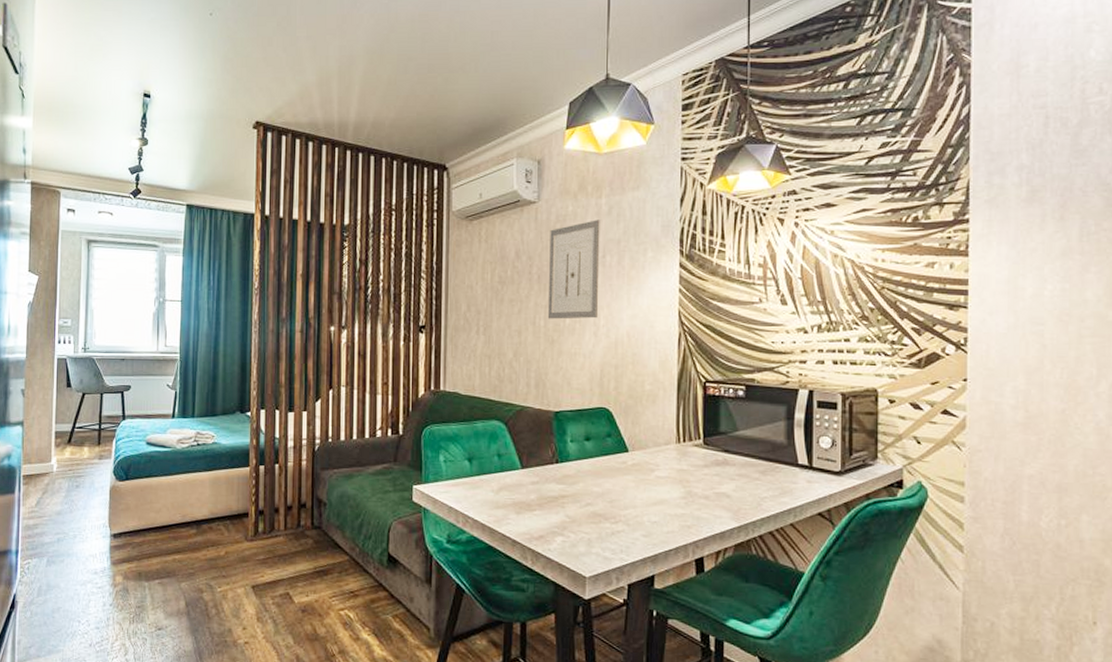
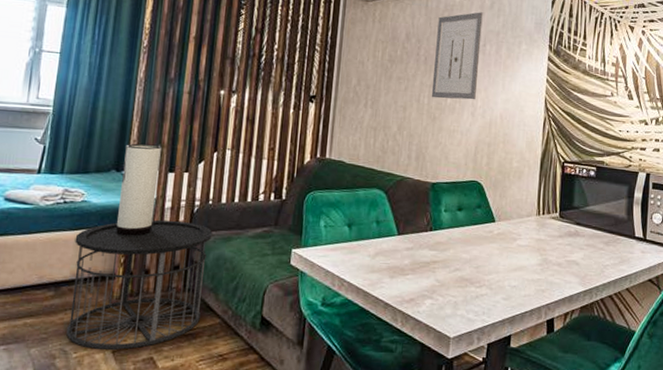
side table: none [210,459,335,585] -> present [66,219,213,350]
table lamp: none [246,384,280,476] -> present [116,143,161,236]

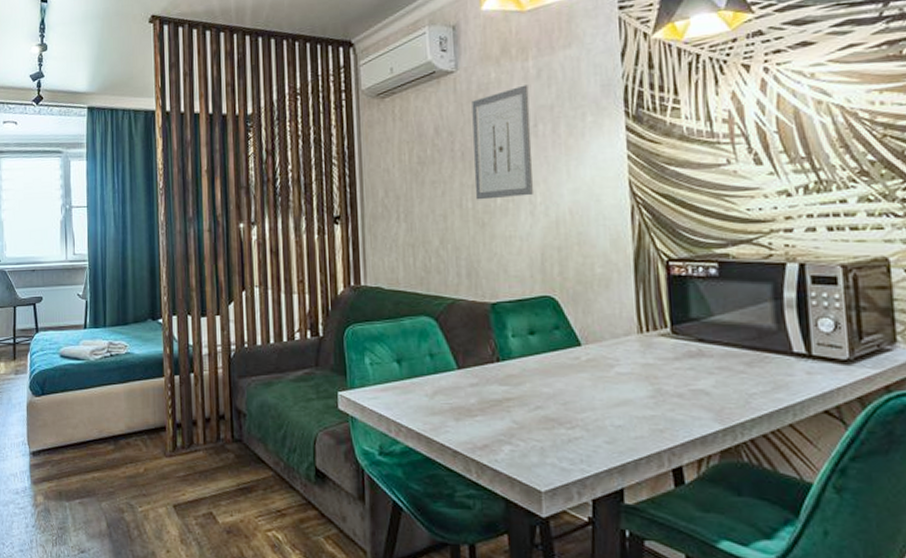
side table: present [66,219,213,350] -> none [125,367,254,504]
table lamp: present [116,143,161,236] -> none [158,289,194,386]

